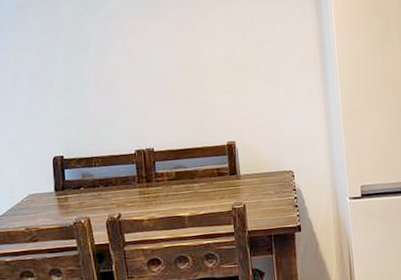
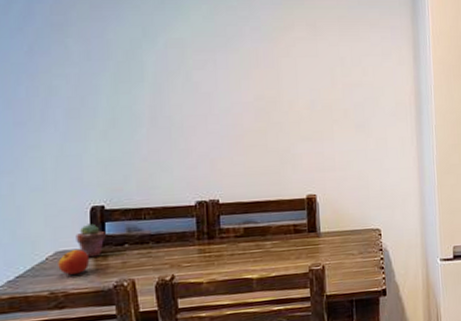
apple: none [30,192,55,214] -> present [58,249,90,275]
potted succulent: none [43,171,66,200] -> present [76,223,106,258]

